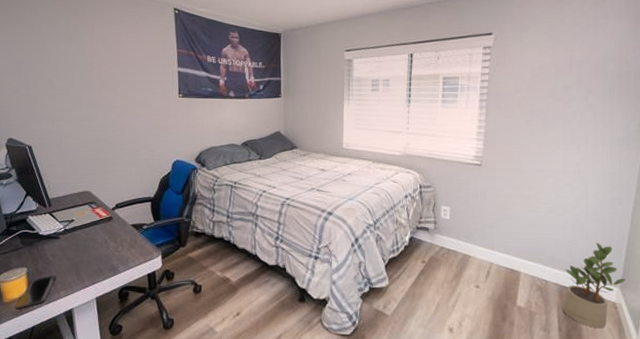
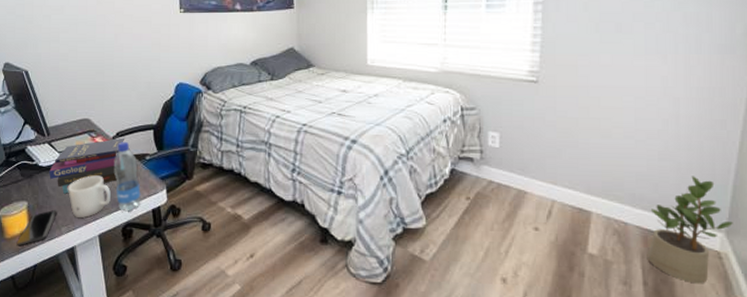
books: none [49,208,125,260] -> present [49,137,127,194]
mug: none [67,243,110,282] -> present [68,175,112,218]
bottle: none [112,213,138,276] -> present [113,142,141,212]

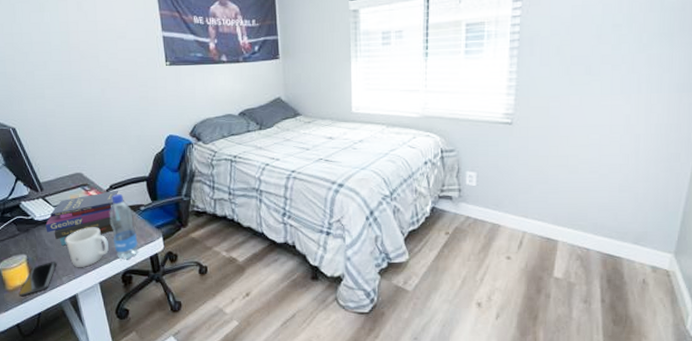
potted plant: present [647,176,733,284] -> none [605,205,681,299]

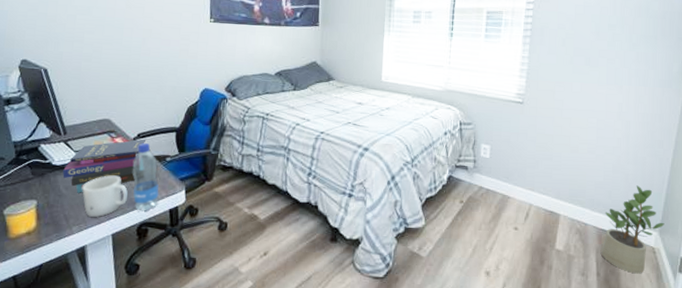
smartphone: present [18,261,57,297] -> none [21,208,69,246]
potted plant: none [605,205,681,299] -> present [600,185,665,274]

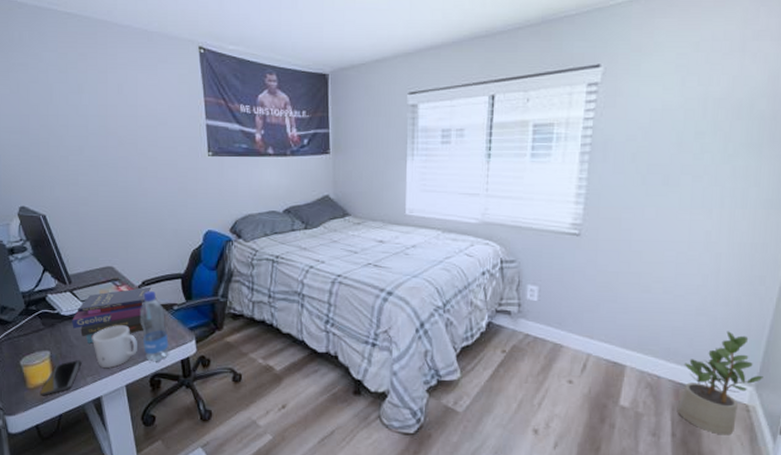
smartphone: none [21,208,69,246] -> present [40,359,82,396]

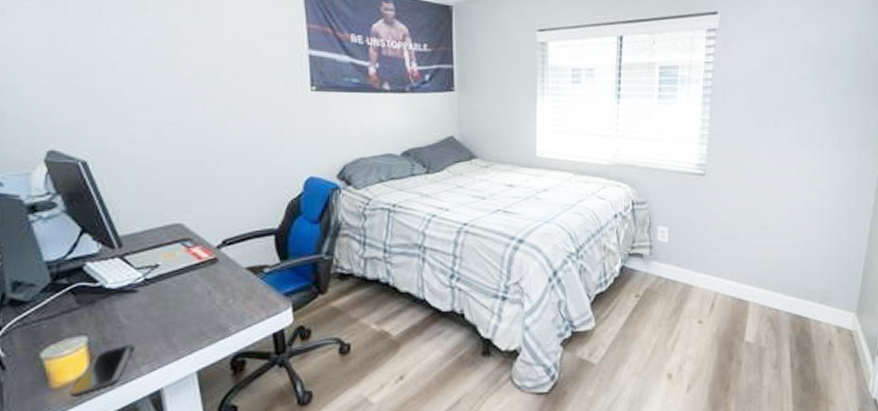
books: present [72,286,153,344] -> none [121,246,237,322]
mug: present [92,325,138,368] -> none [151,296,216,351]
bottle: present [140,291,169,362] -> none [218,252,257,339]
potted plant: present [677,331,763,435] -> none [794,262,862,361]

